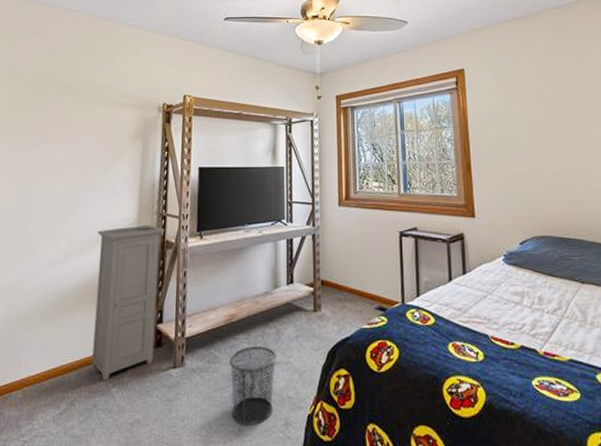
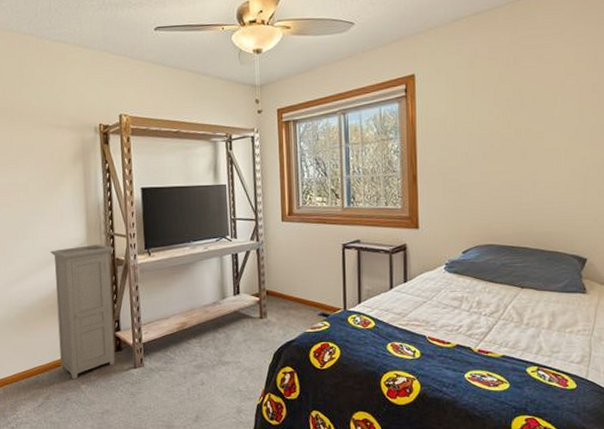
waste bin: present [229,346,277,425] -> none [184,349,227,413]

